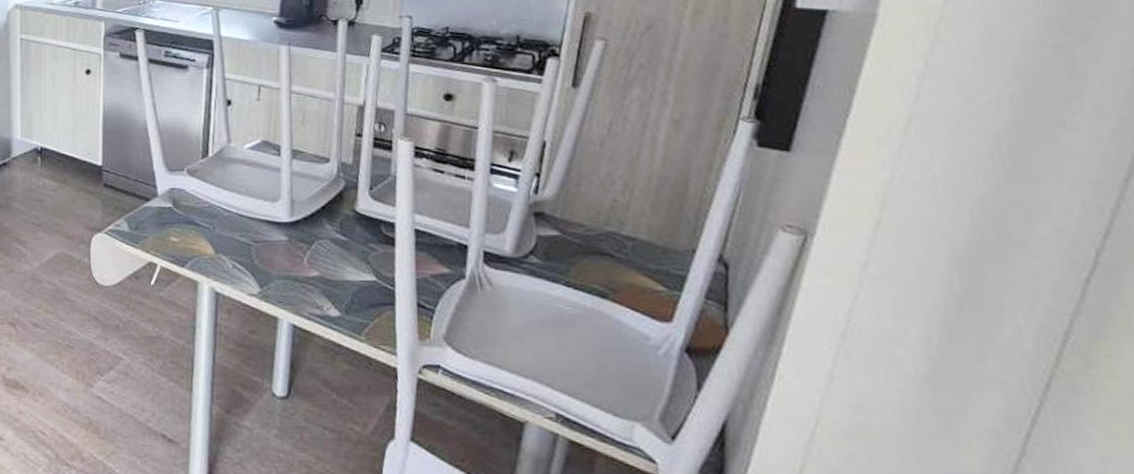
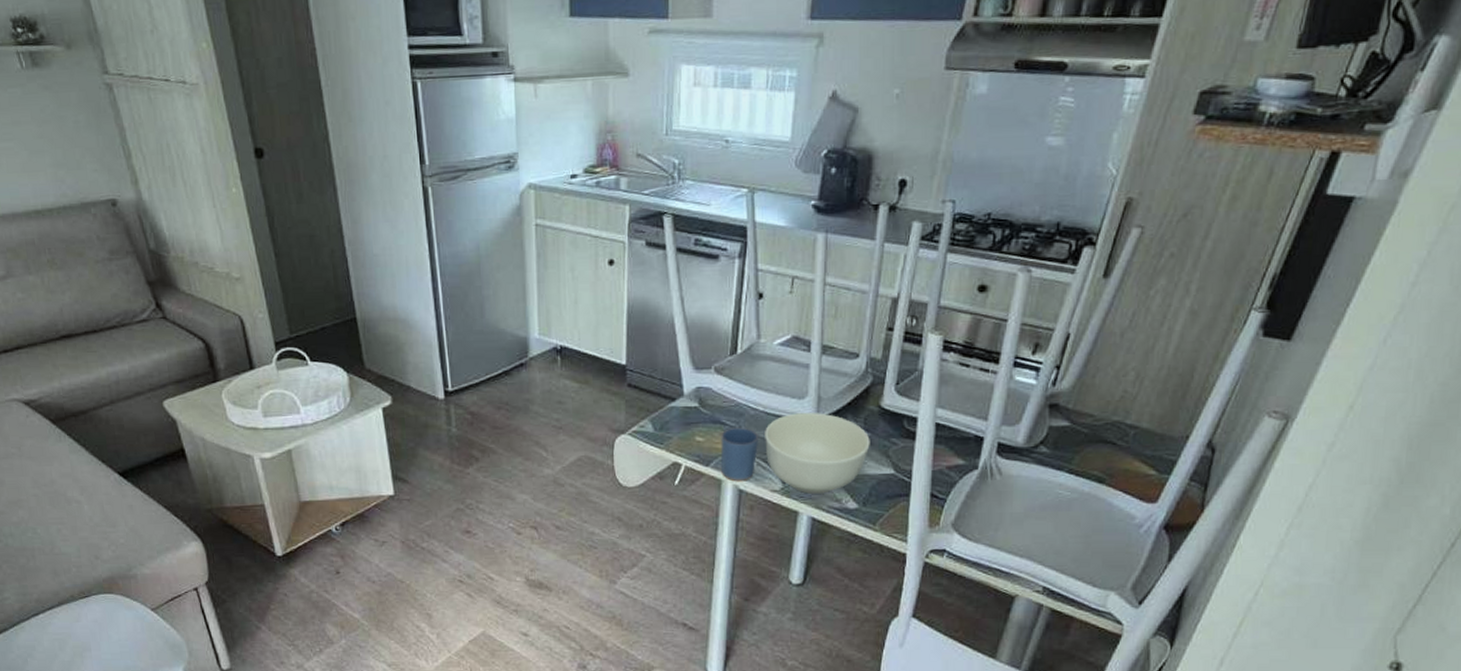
mug: none [195,228,234,283] -> present [721,427,759,481]
bowl: none [239,216,348,299] -> present [765,413,870,494]

